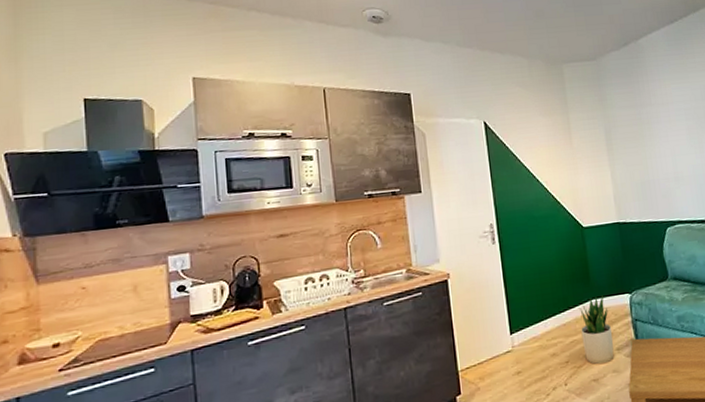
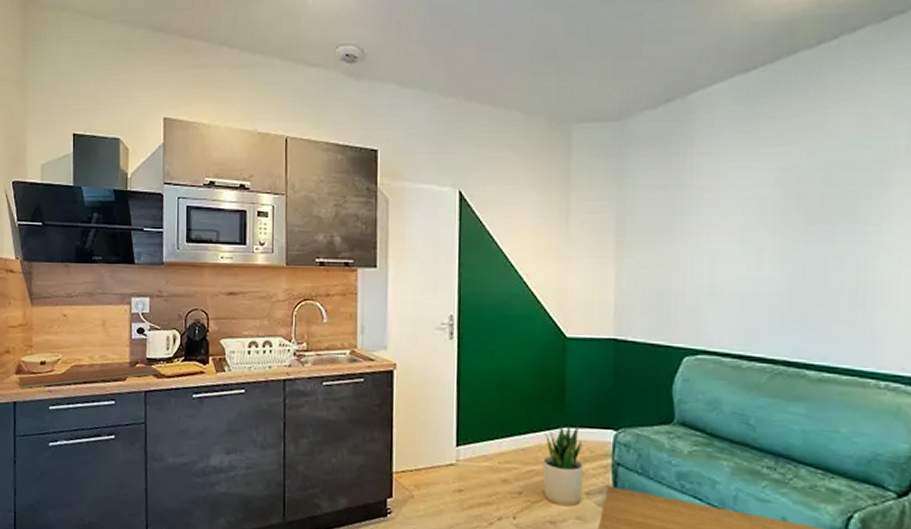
chopping board: none [22,322,207,381] -> present [18,365,159,389]

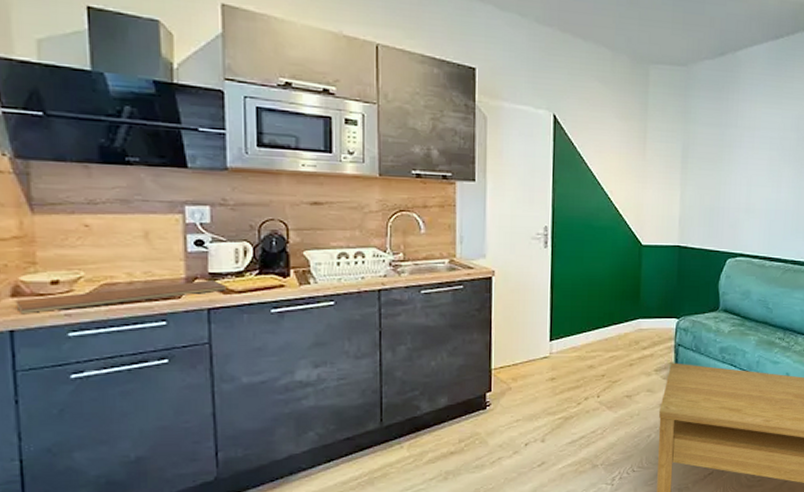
planter: present [542,424,584,507] -> none [621,316,653,382]

